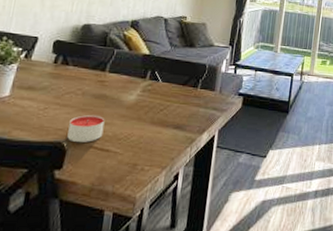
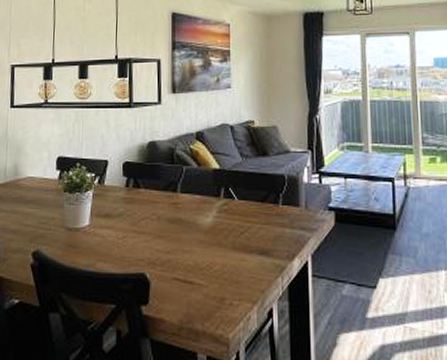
candle: present [67,114,105,142] -> none [149,241,184,273]

